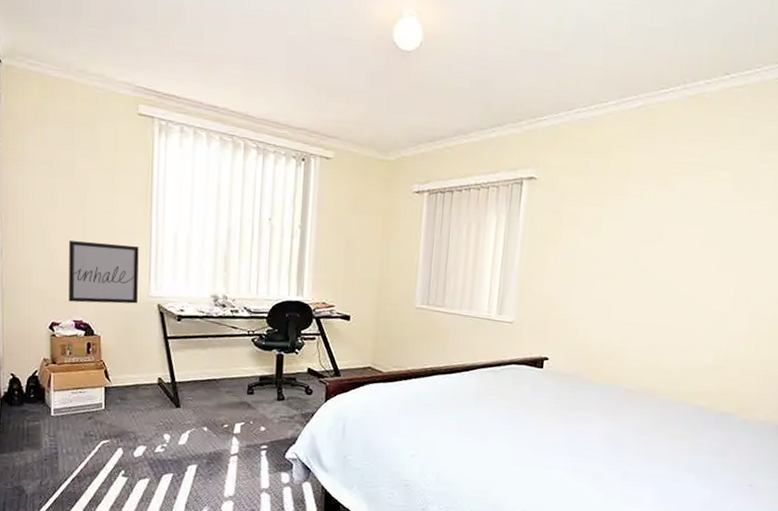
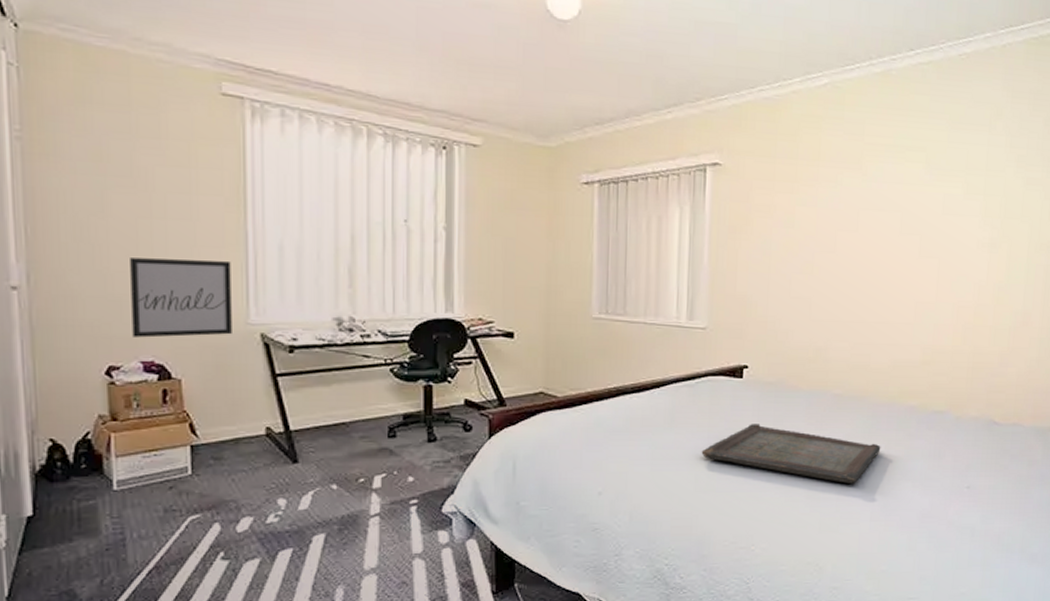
serving tray: none [501,409,667,471] -> present [701,424,881,483]

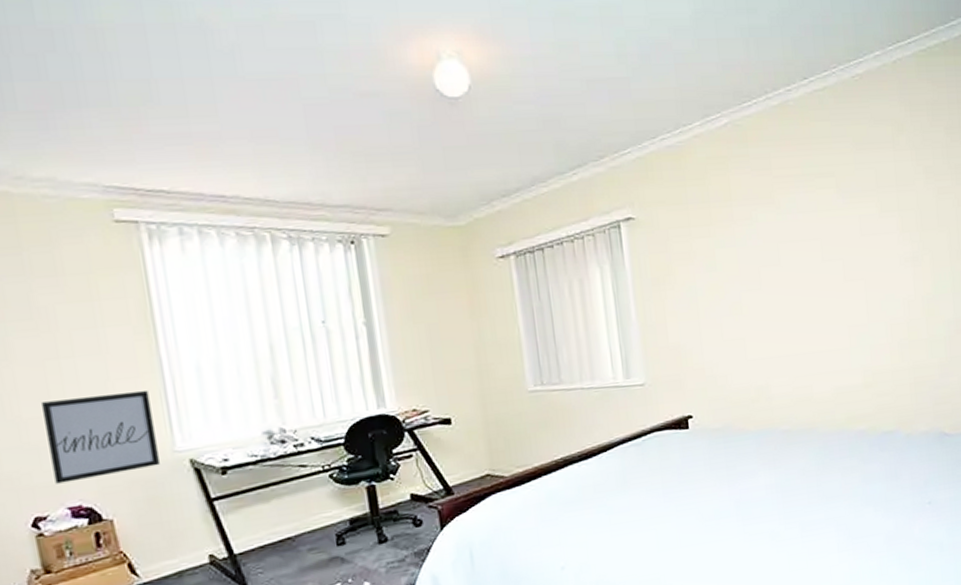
serving tray: present [701,424,881,483] -> none [659,472,837,519]

